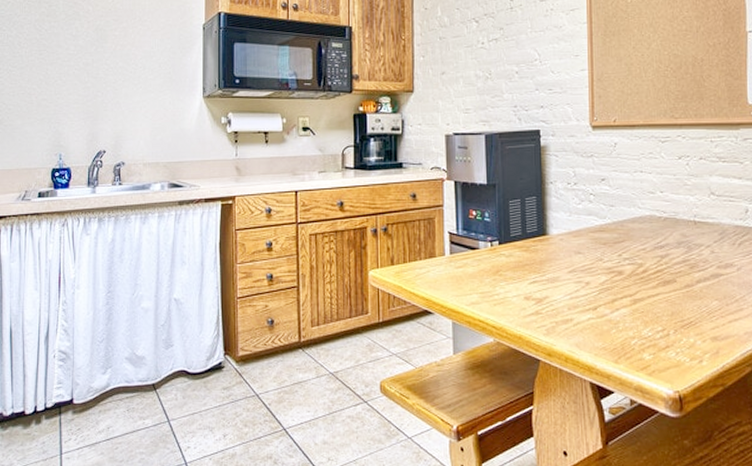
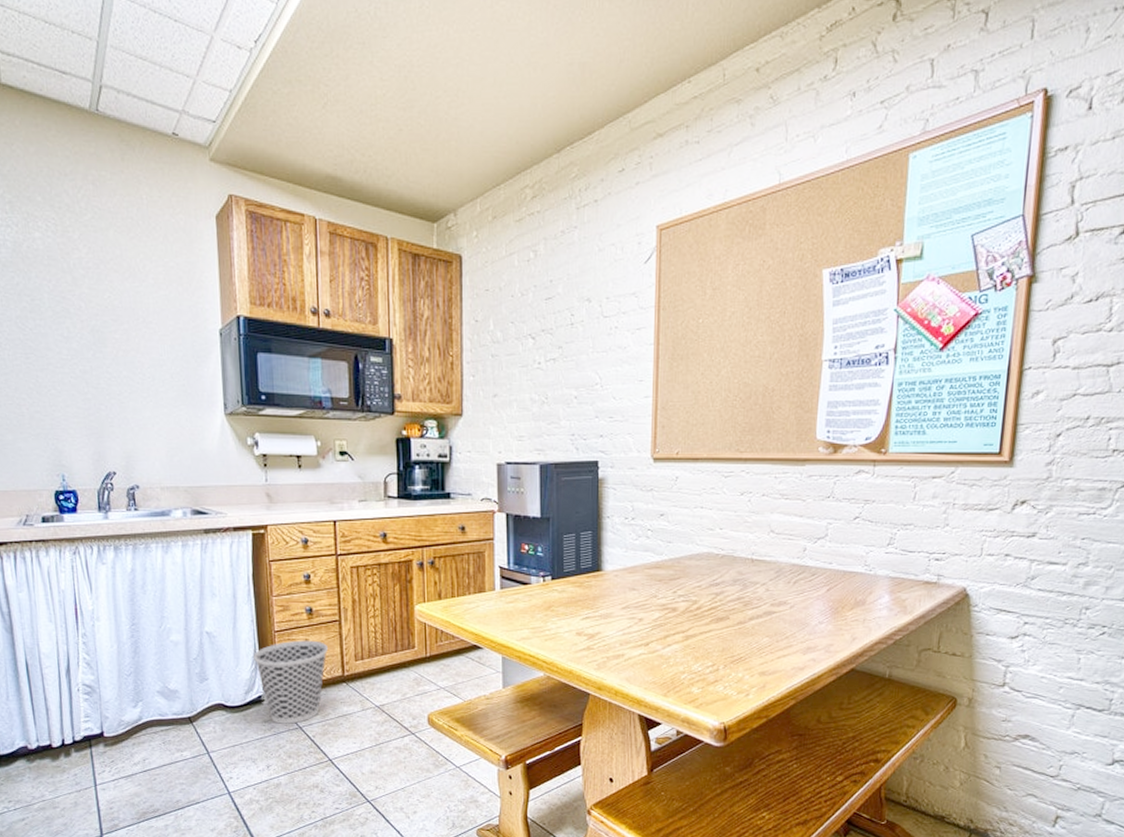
wastebasket: none [217,306,287,391] -> present [254,640,329,724]

